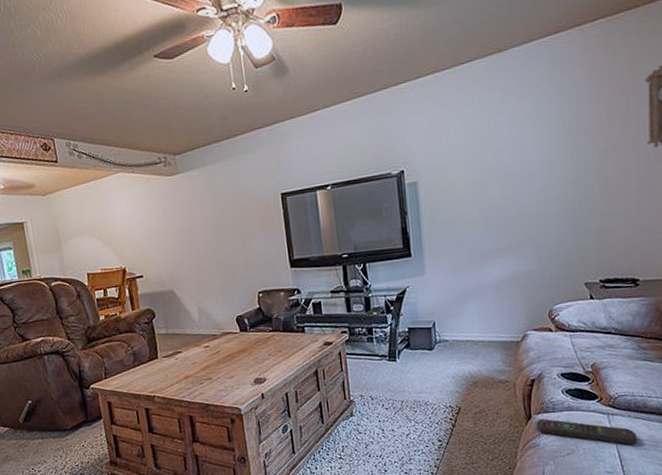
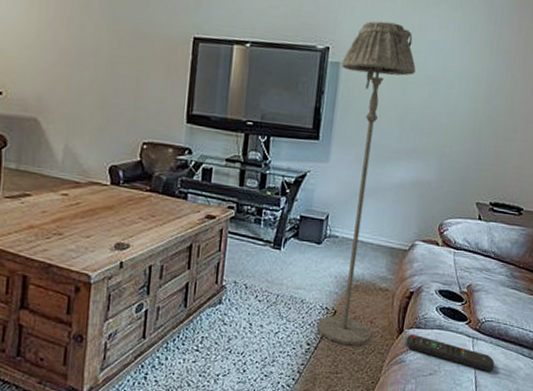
floor lamp: none [418,130,500,438] -> present [316,21,416,346]

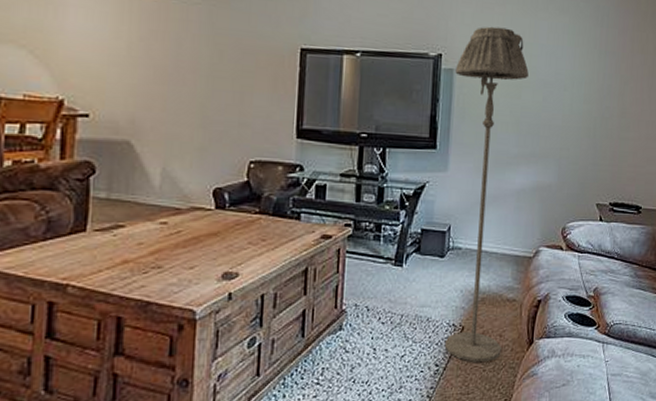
remote control: present [405,334,494,372] -> none [536,344,626,377]

